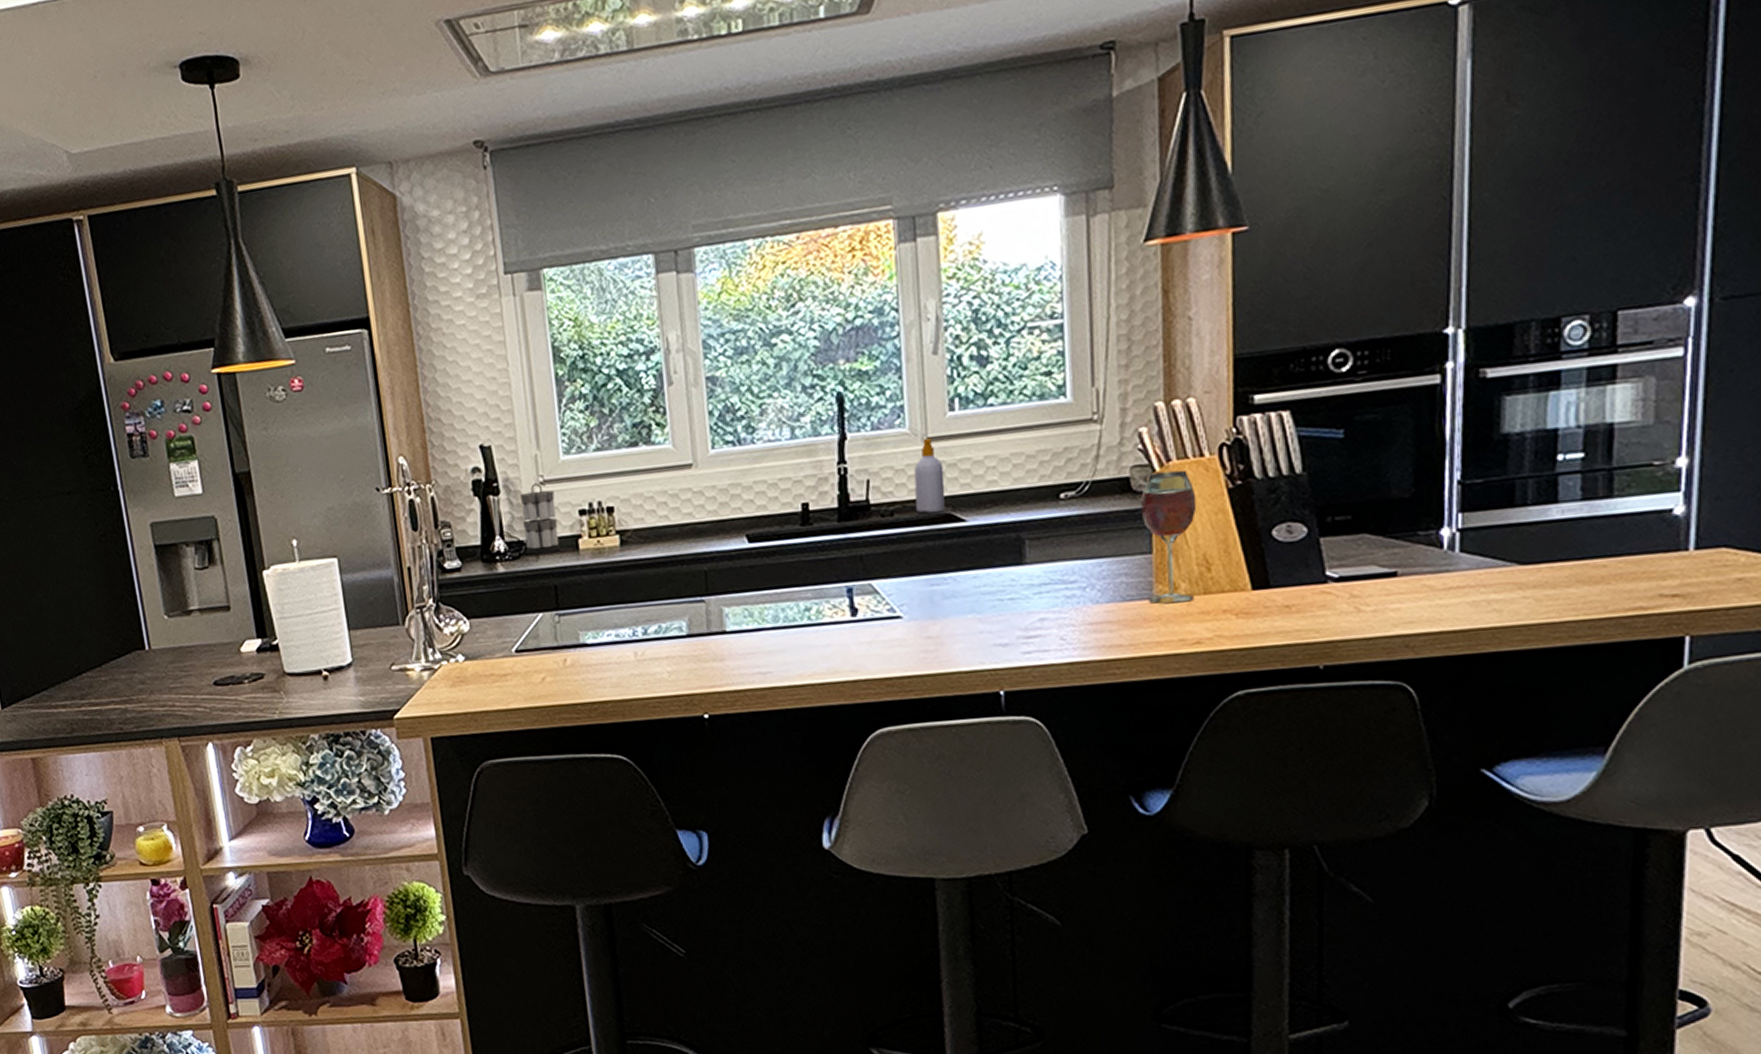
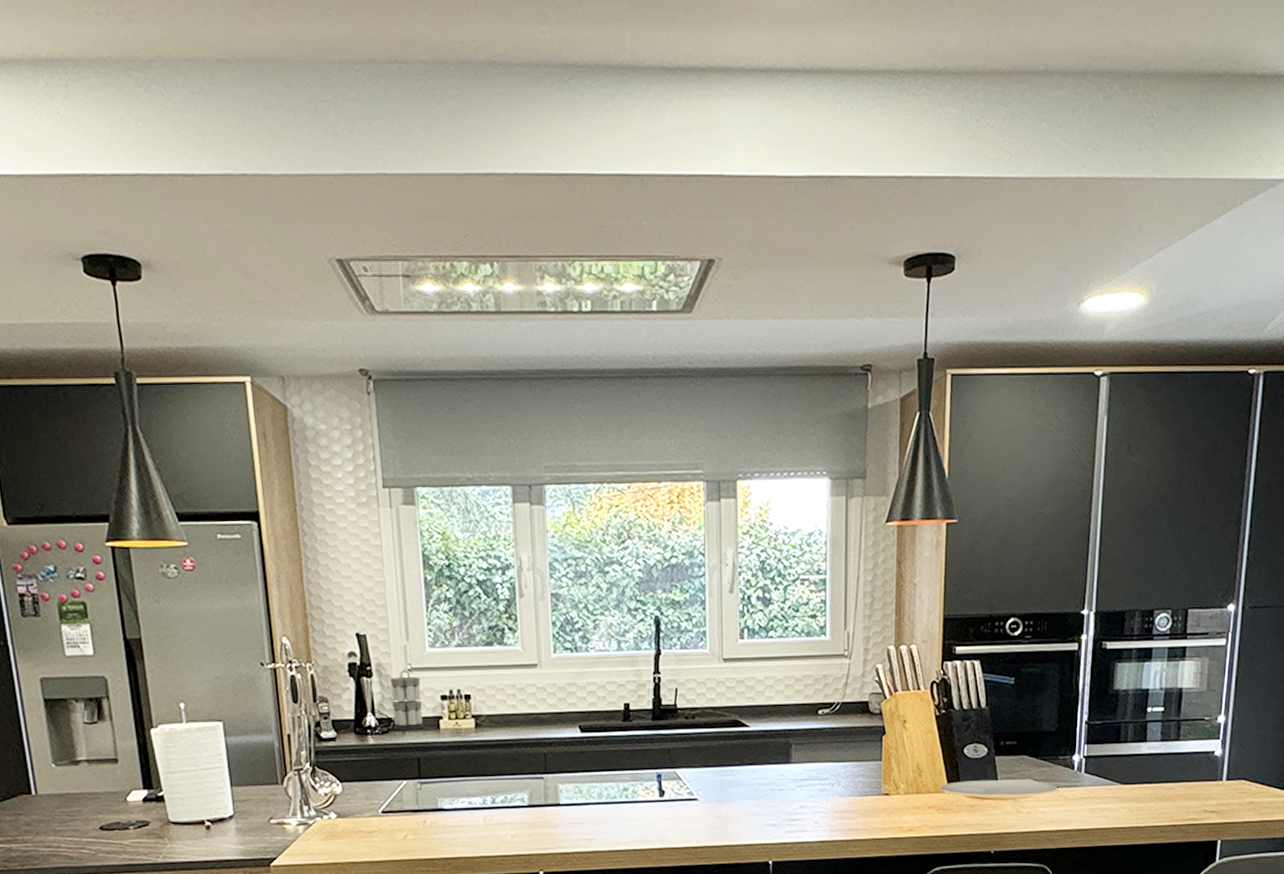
soap bottle: present [913,437,945,516] -> none [711,658,735,720]
wineglass: present [1140,469,1197,604] -> none [875,699,914,800]
plate: none [1238,568,1418,598] -> present [939,780,1057,801]

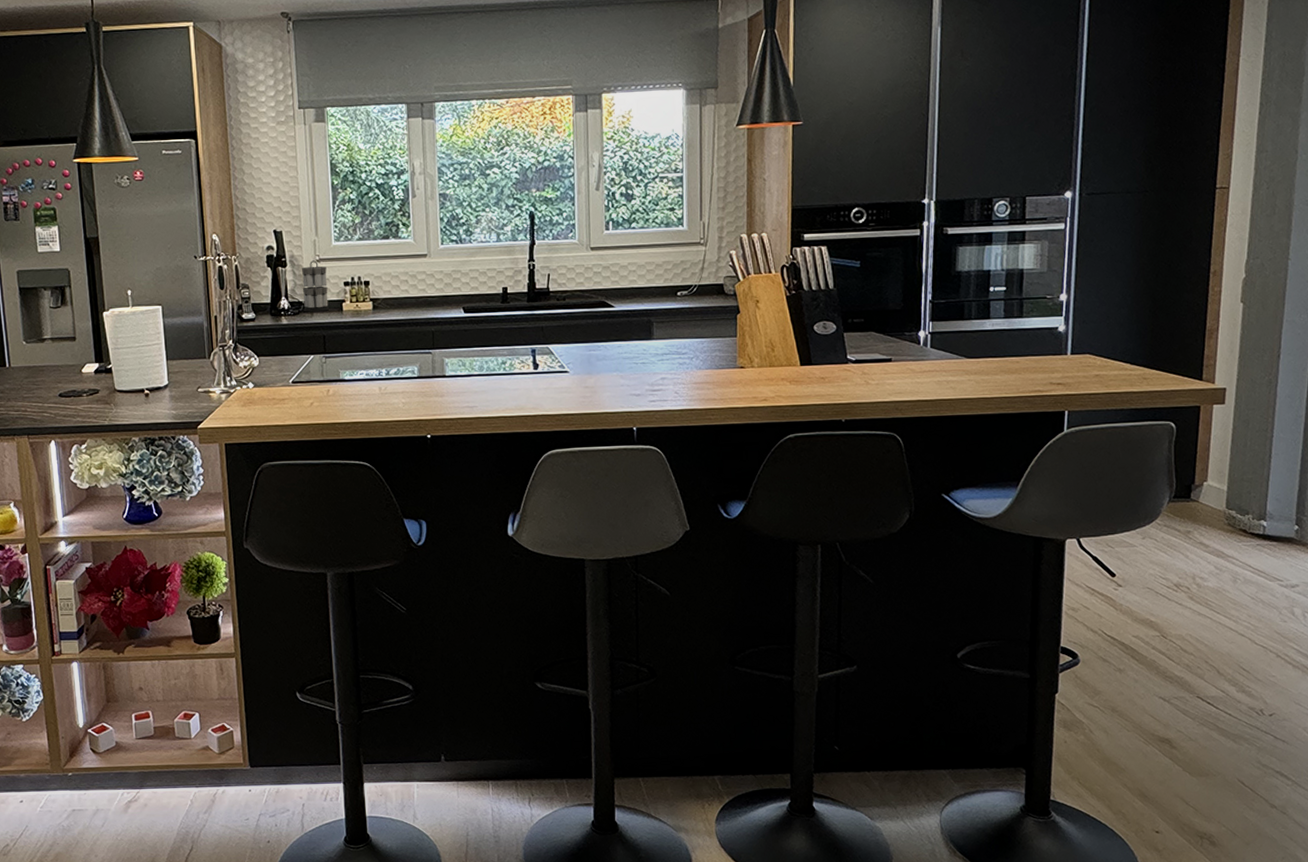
plate: present [939,780,1057,801] -> none [791,354,904,374]

